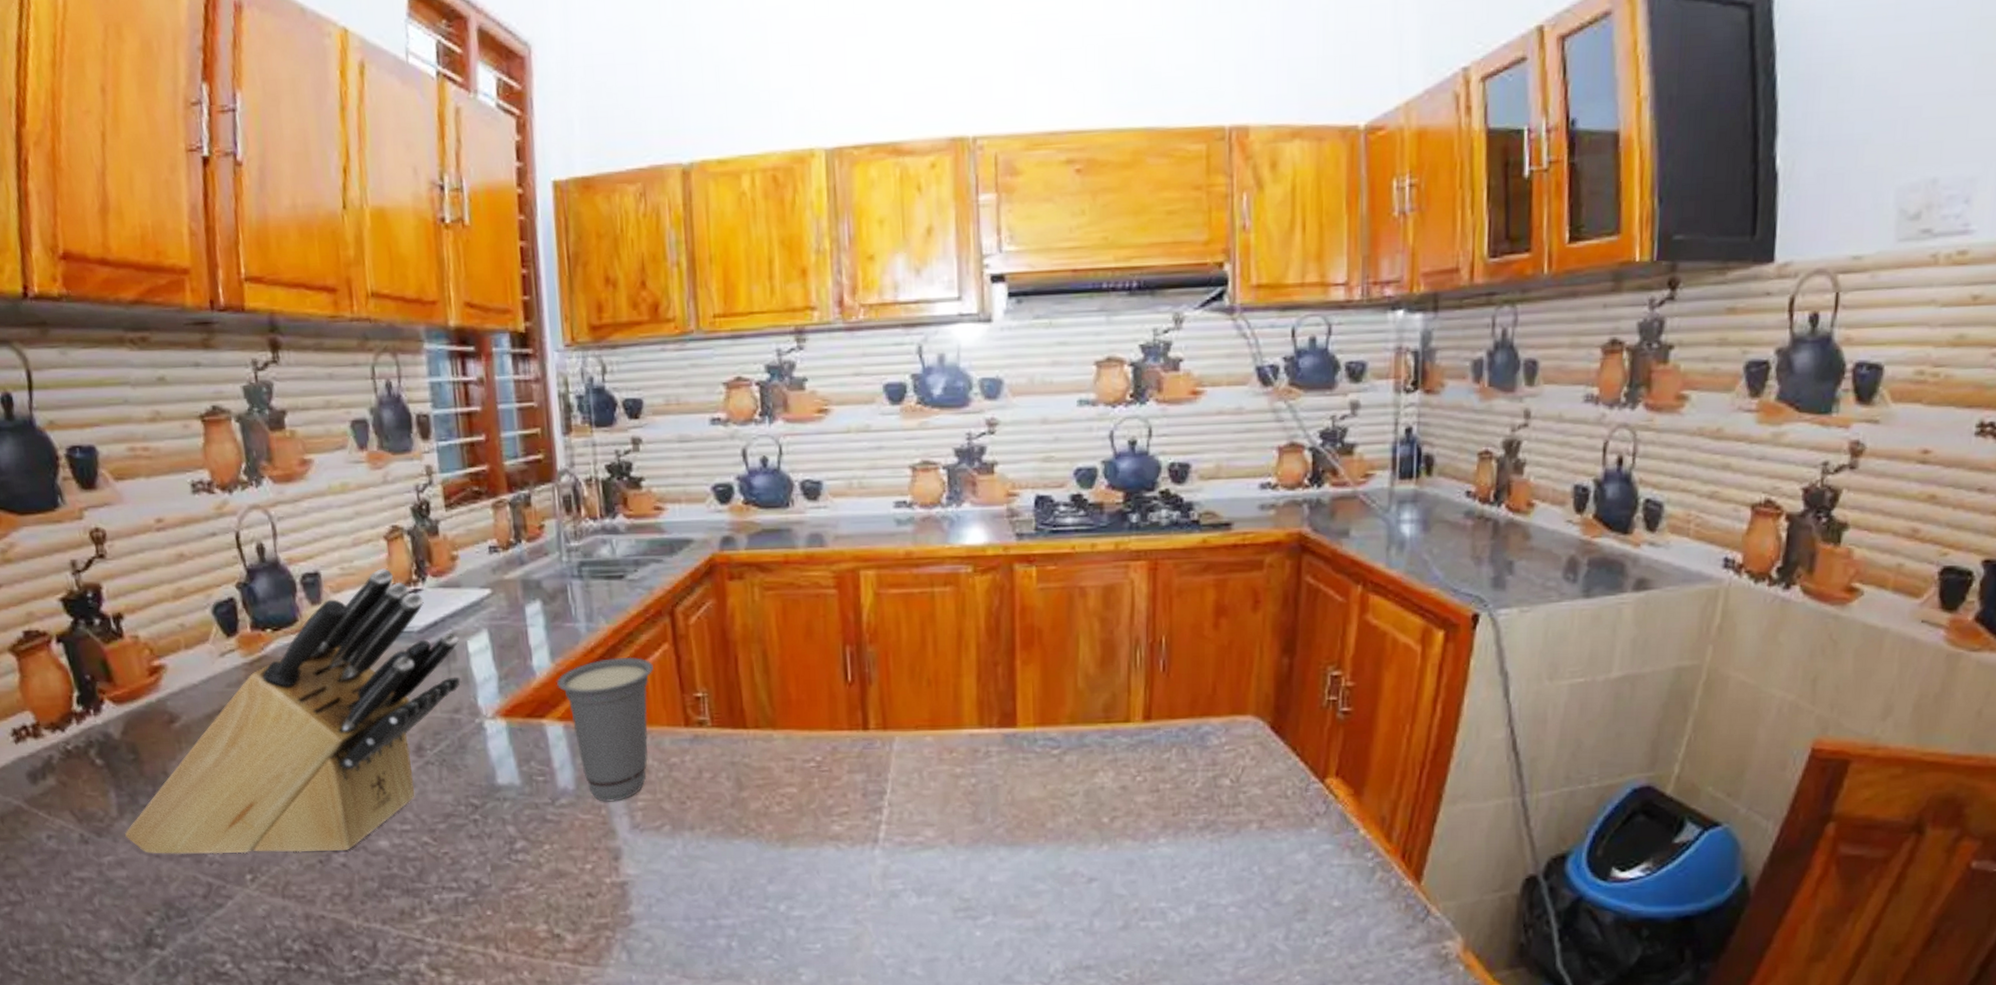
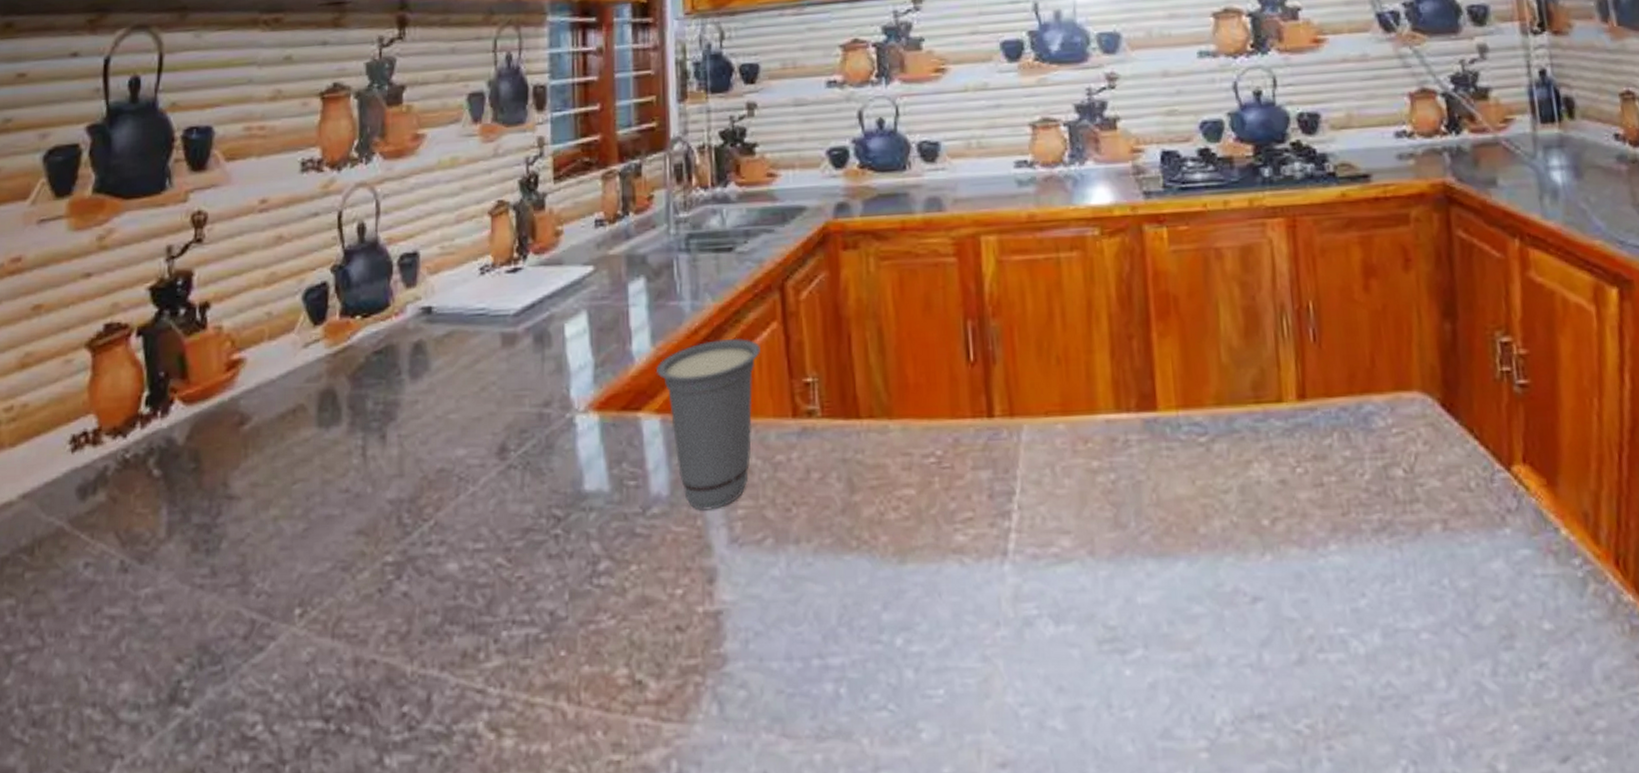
knife block: present [125,568,461,854] -> none [170,246,557,584]

